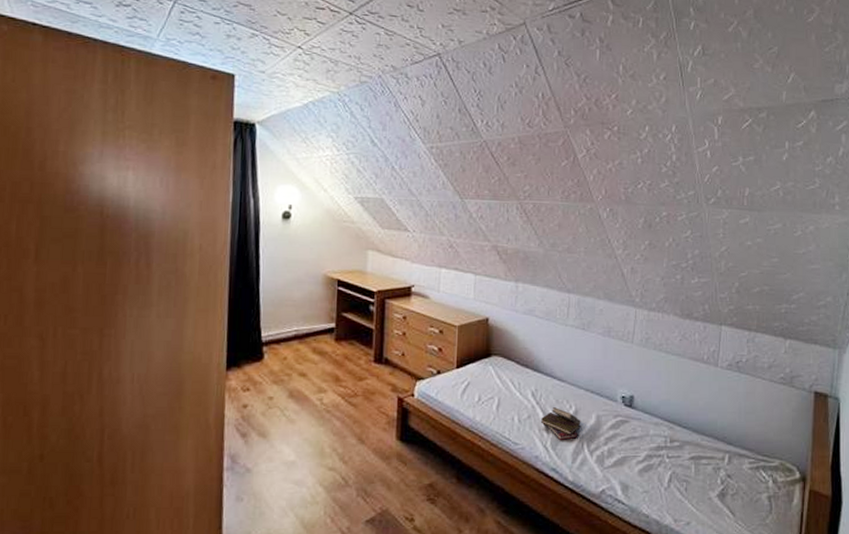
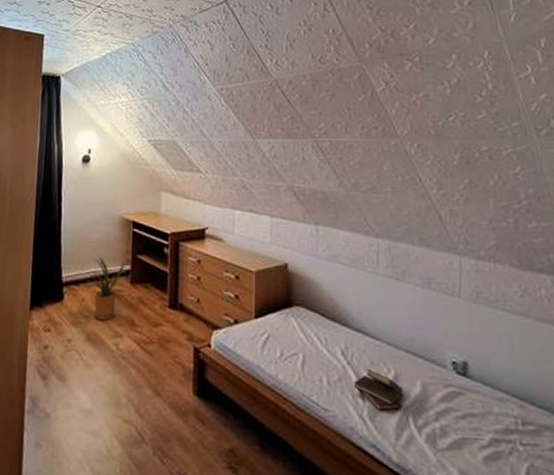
house plant: none [284,313,332,378] -> present [82,255,127,321]

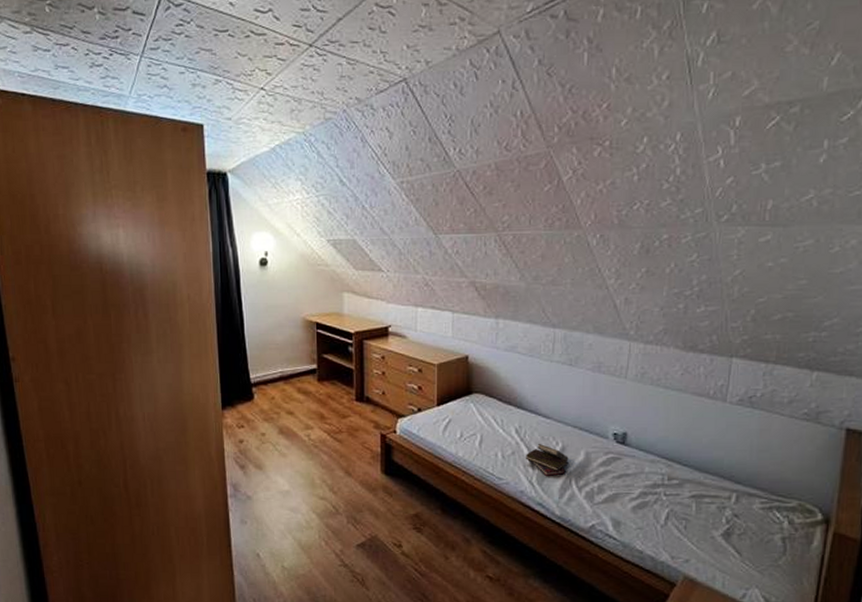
house plant: present [82,255,127,321] -> none [270,356,315,416]

